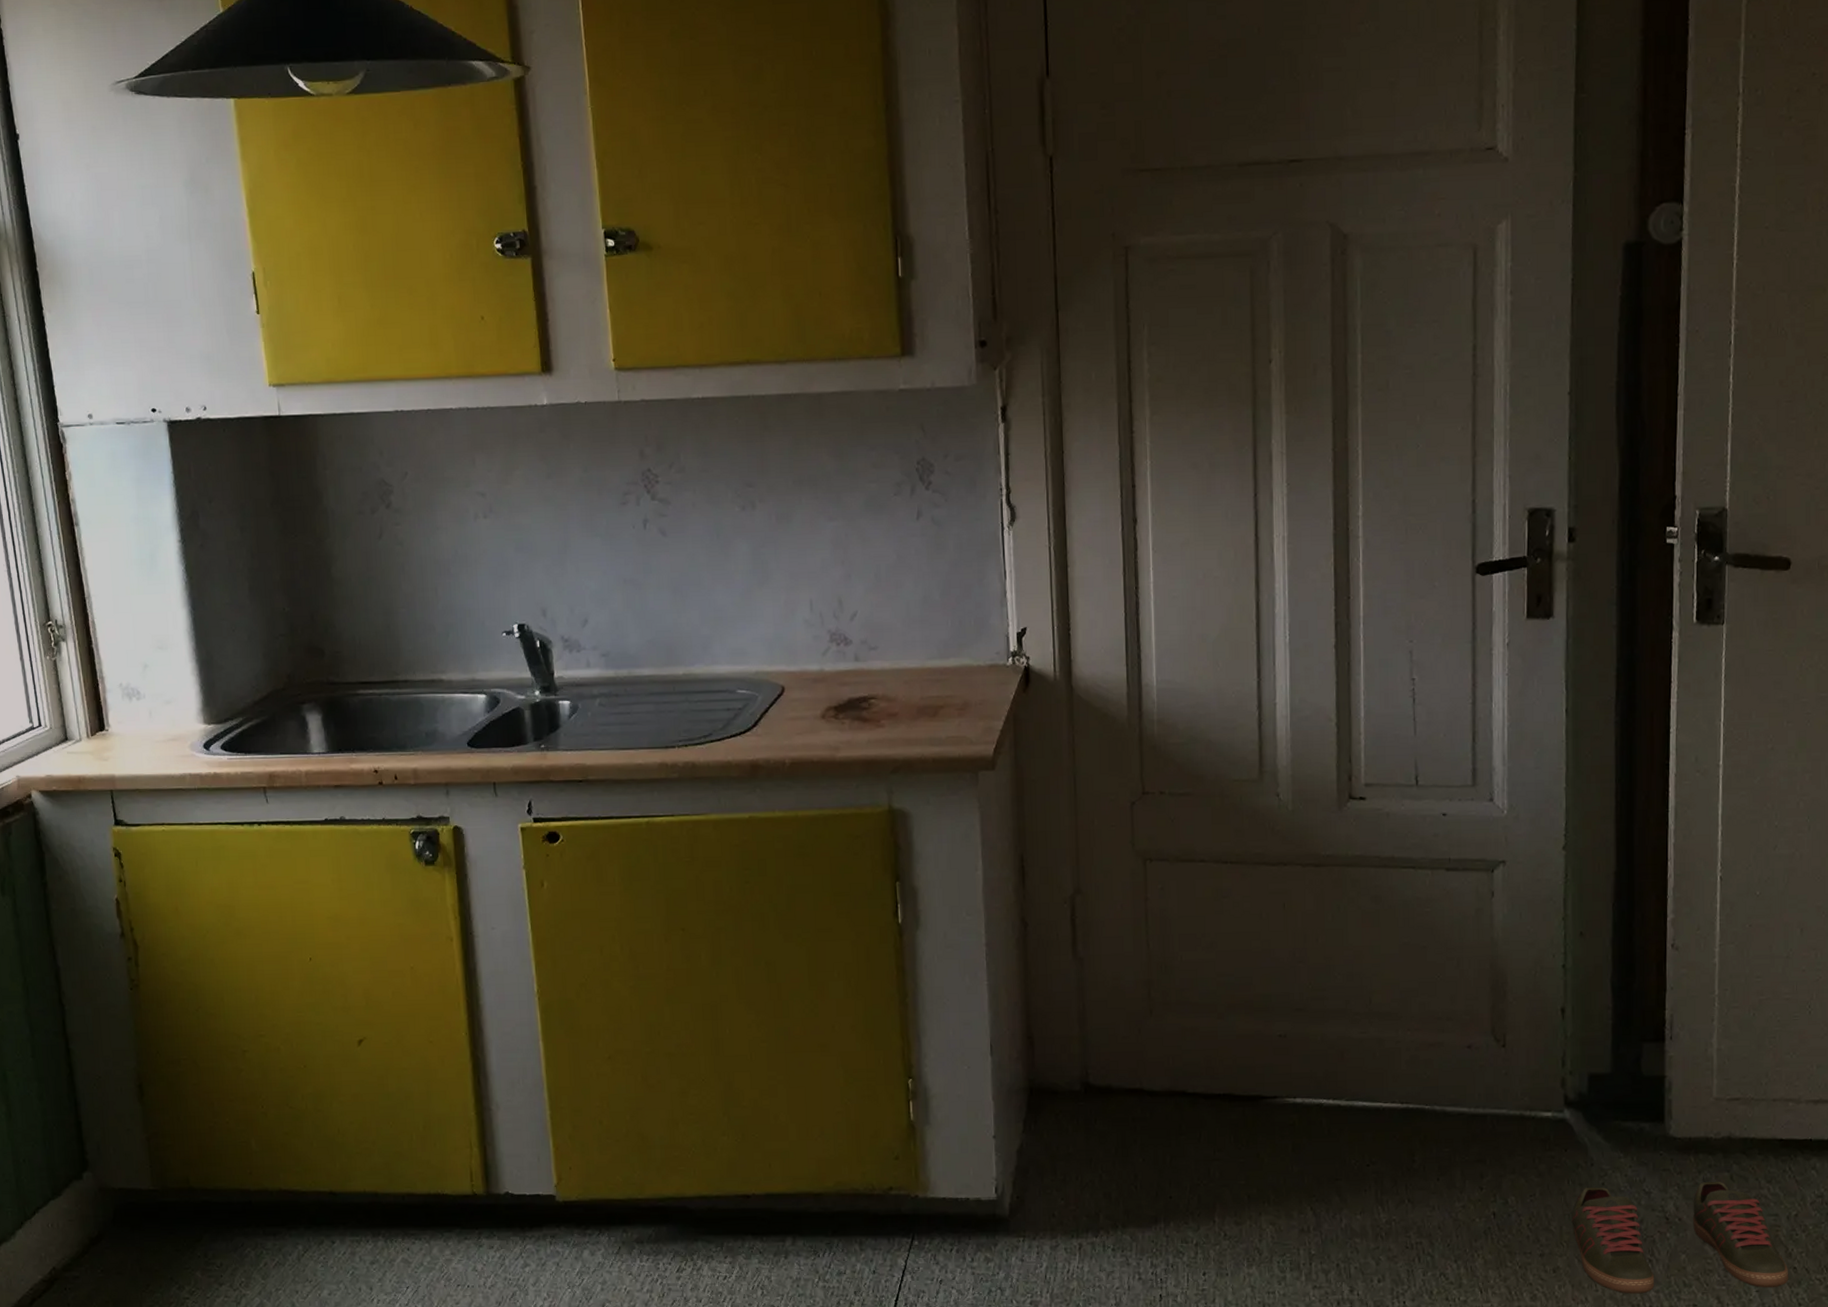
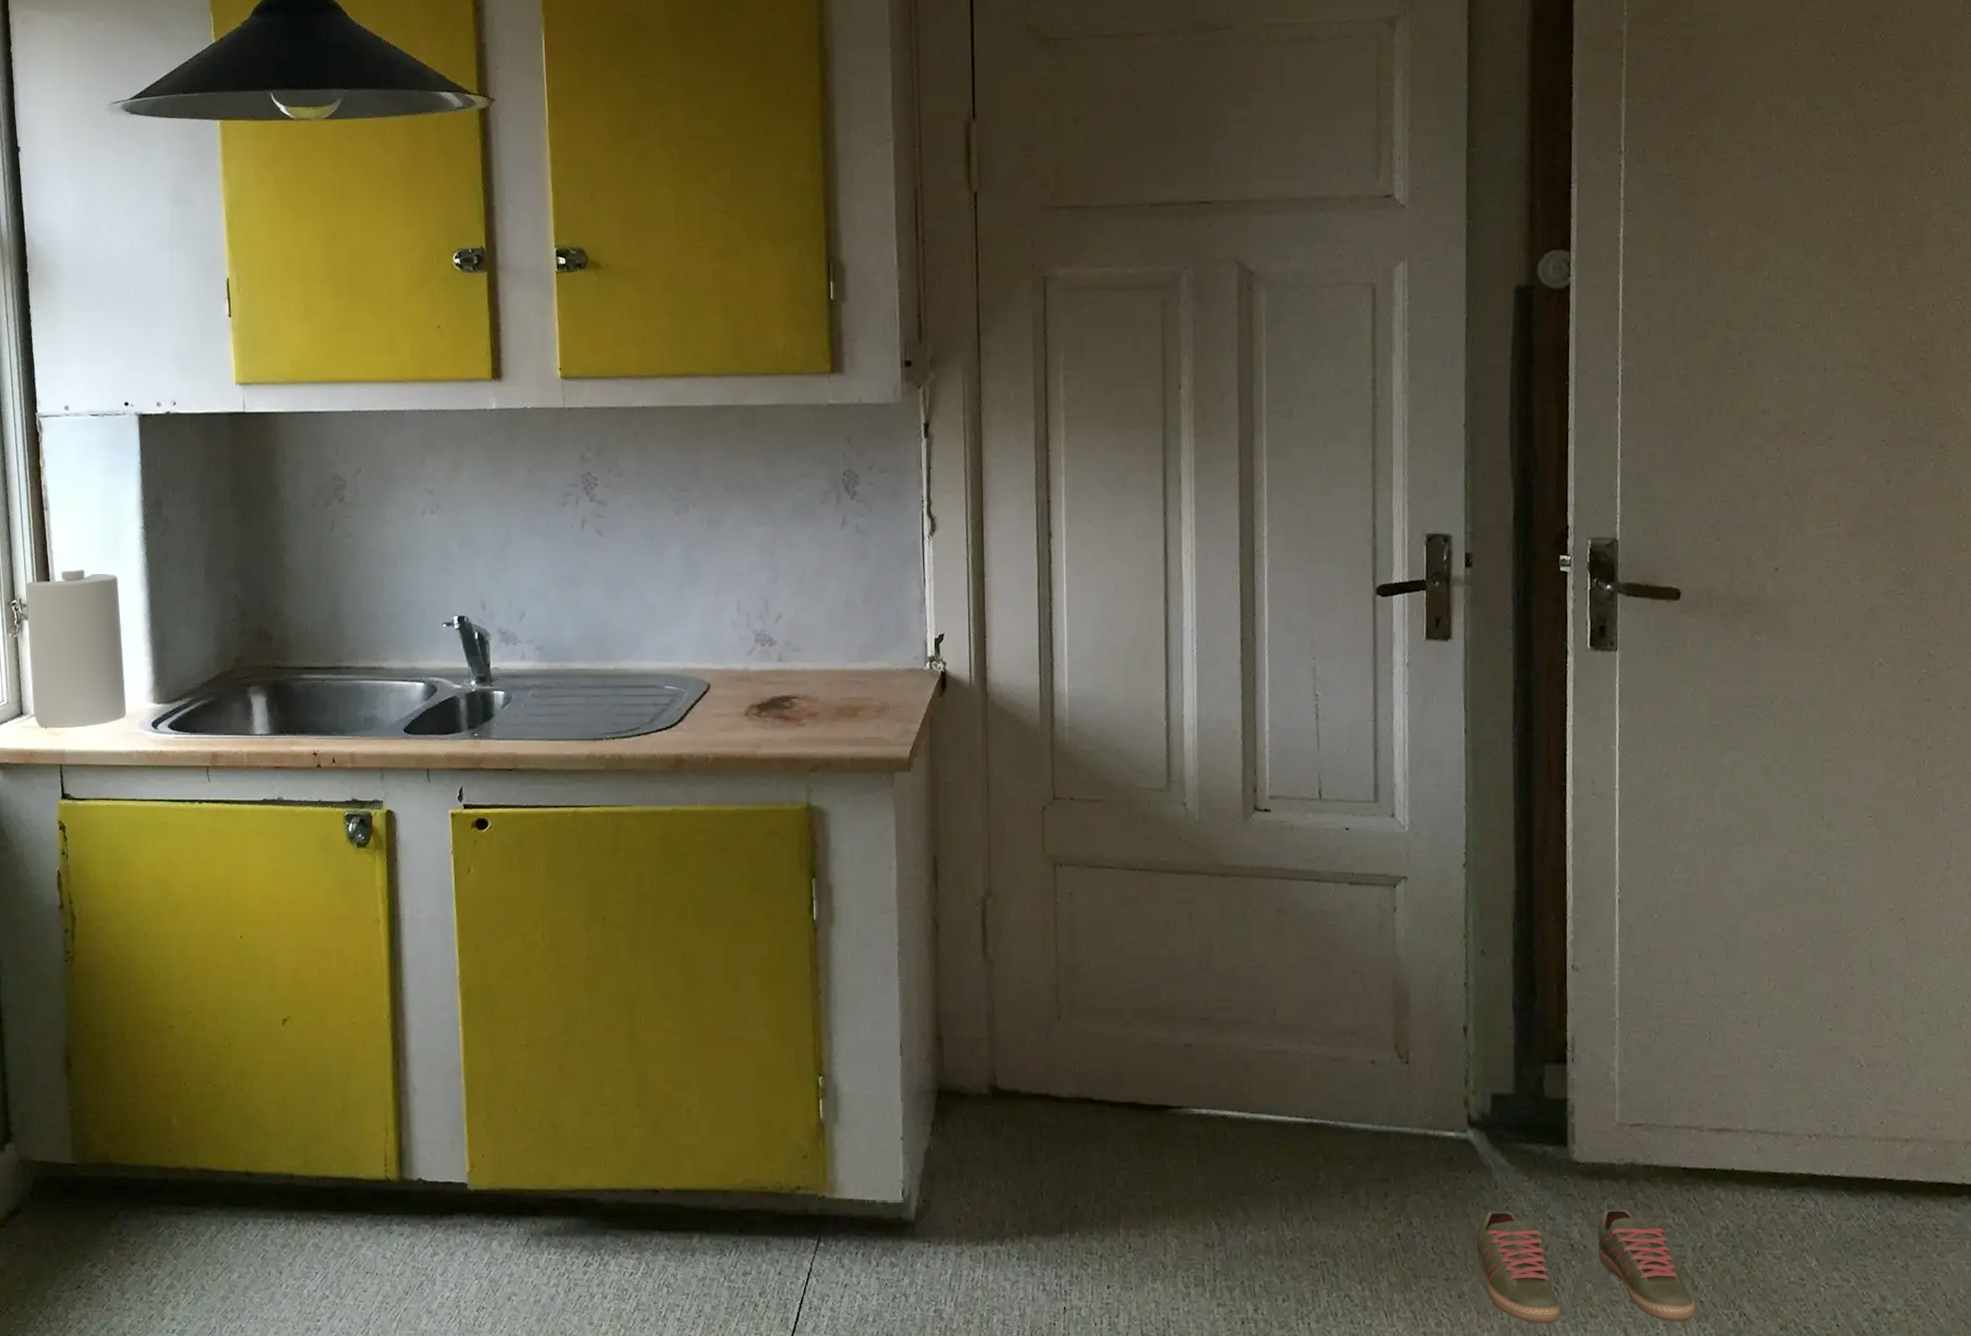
paper towel holder: none [61,587,176,754] -> present [26,569,127,729]

